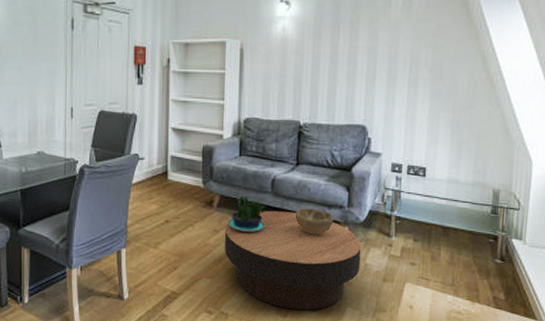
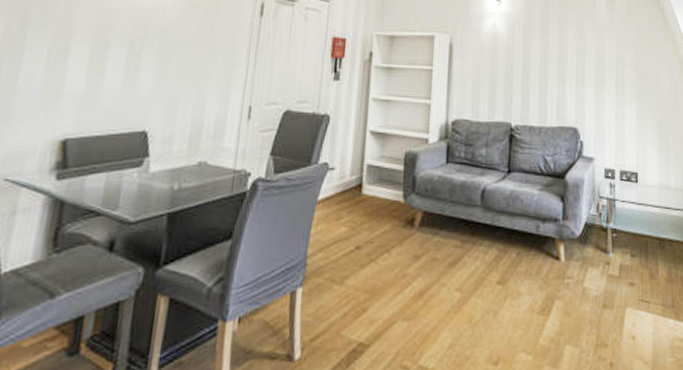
coffee table: present [224,211,362,310] -> none [426,228,579,354]
potted plant: present [228,195,268,233] -> none [431,211,477,257]
decorative bowl: present [296,208,334,235] -> none [508,223,548,256]

